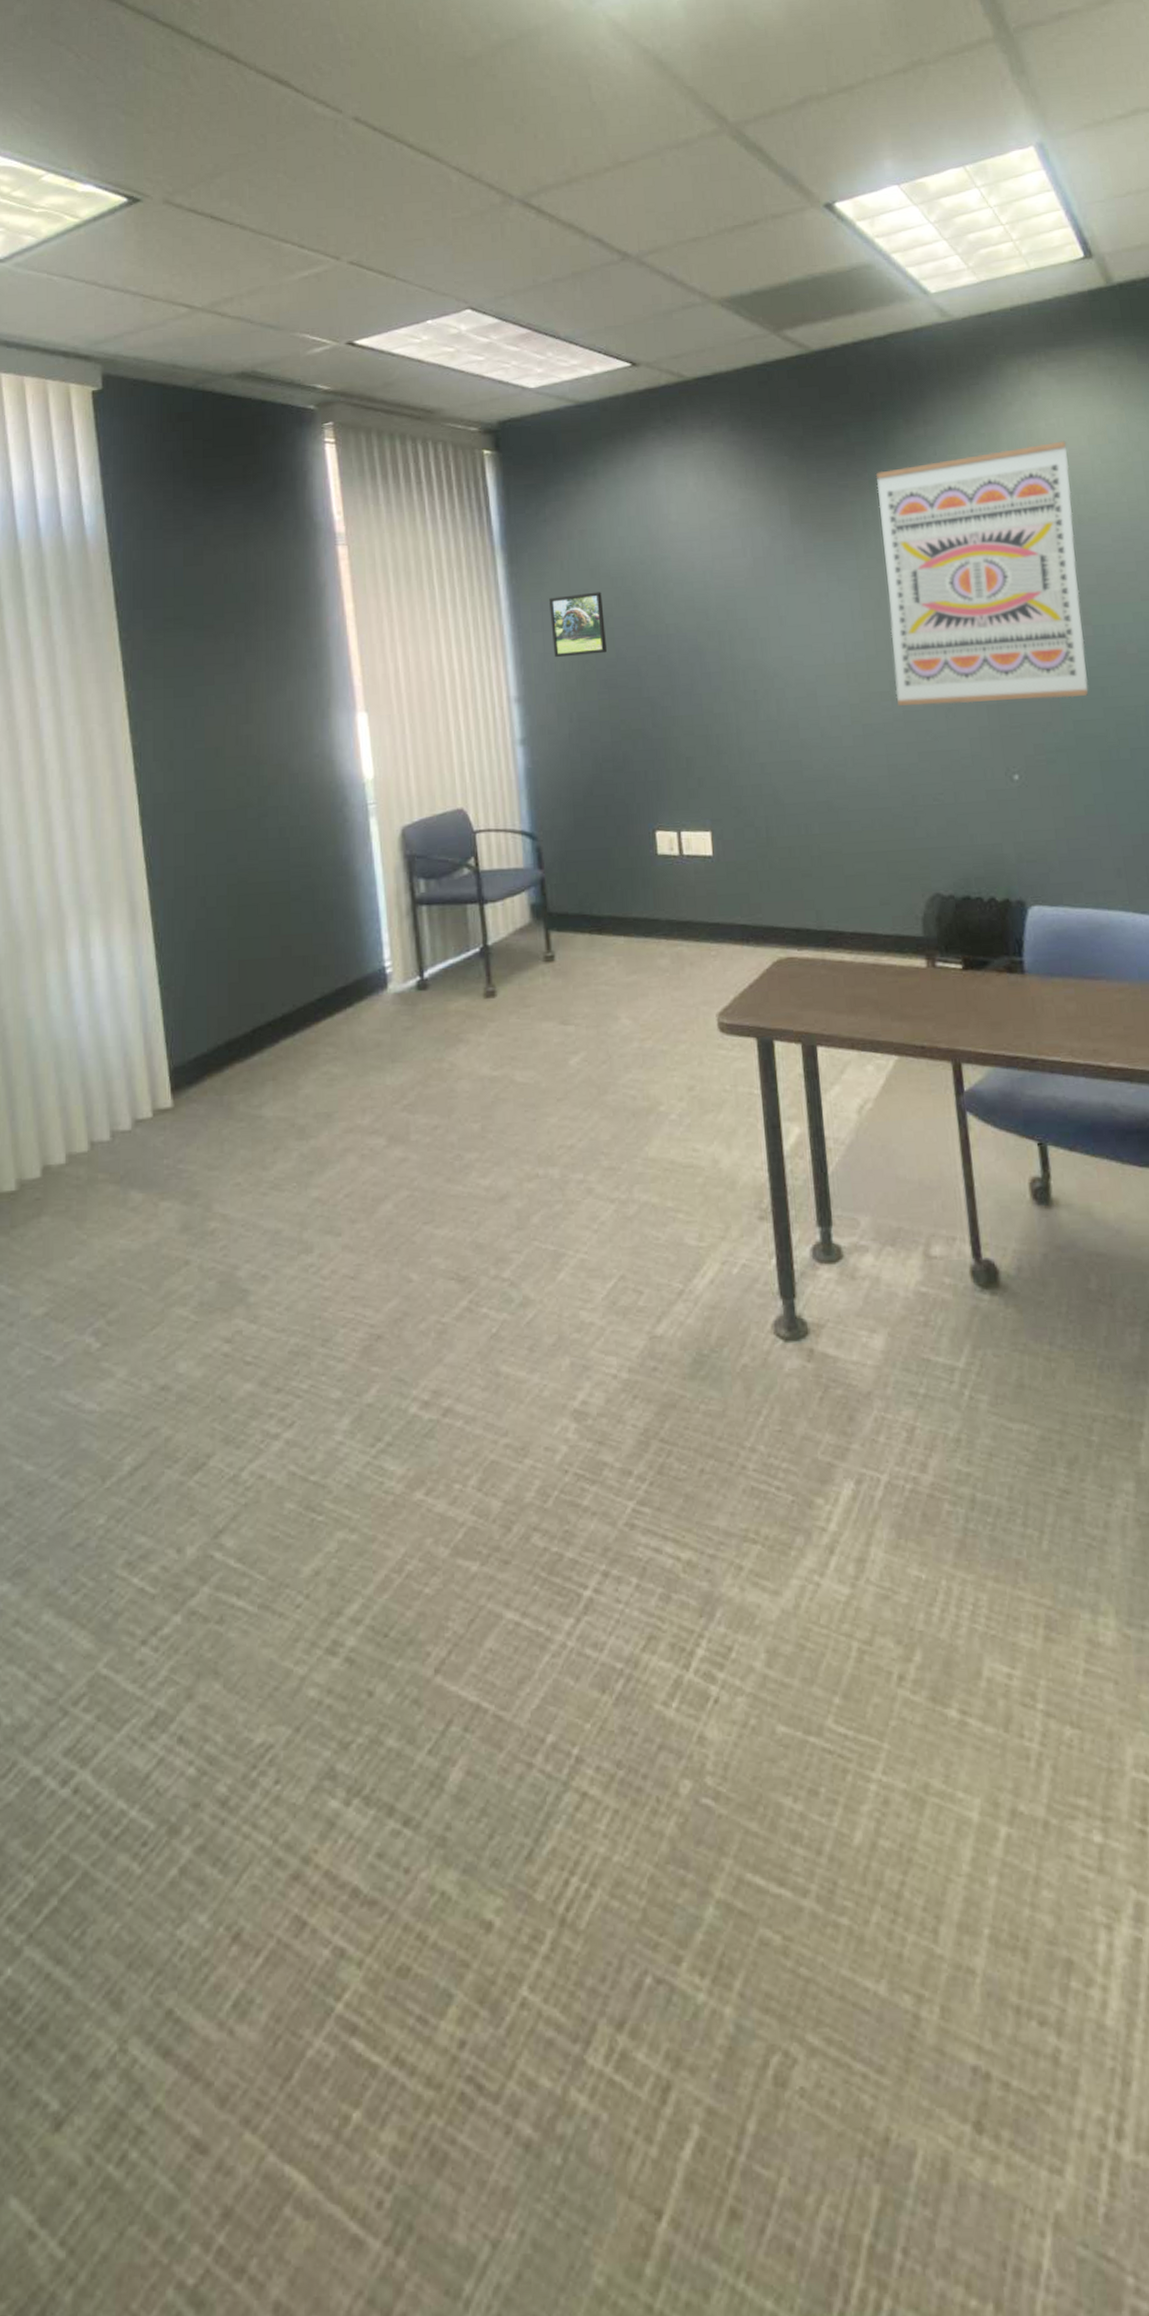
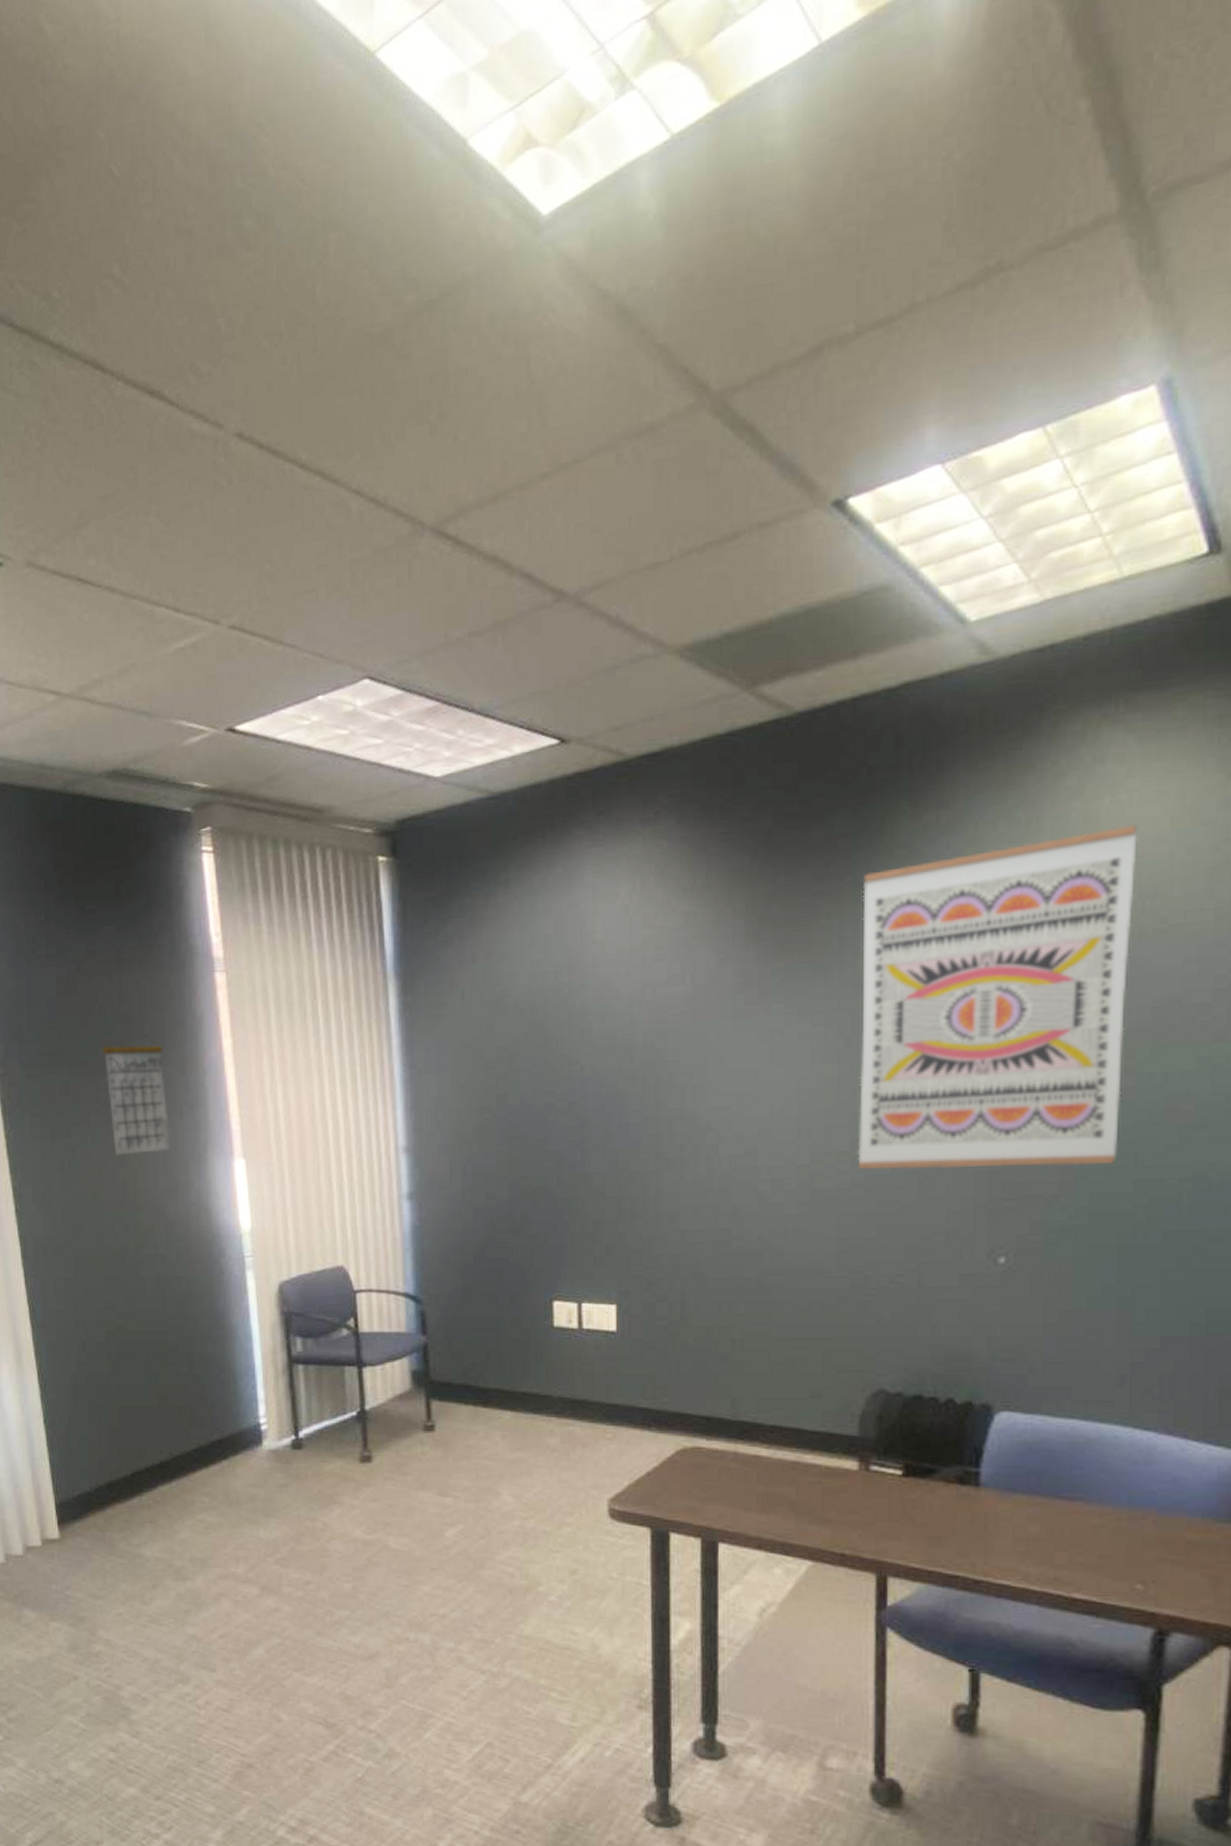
calendar: none [228,589,296,713] -> present [102,1021,172,1156]
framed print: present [549,591,607,657] -> none [447,1026,509,1102]

